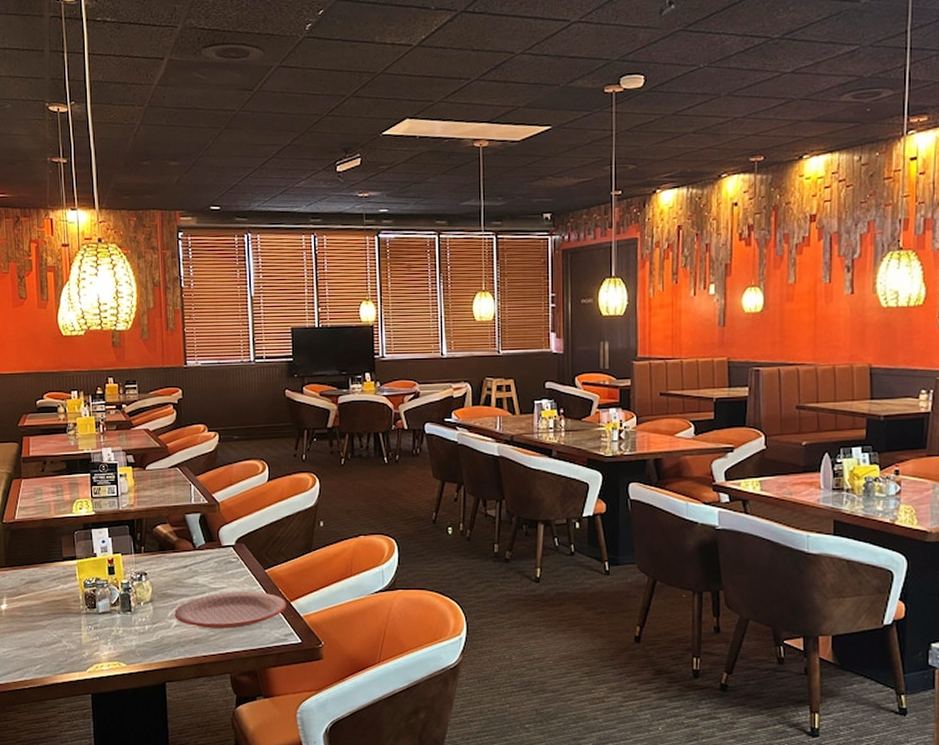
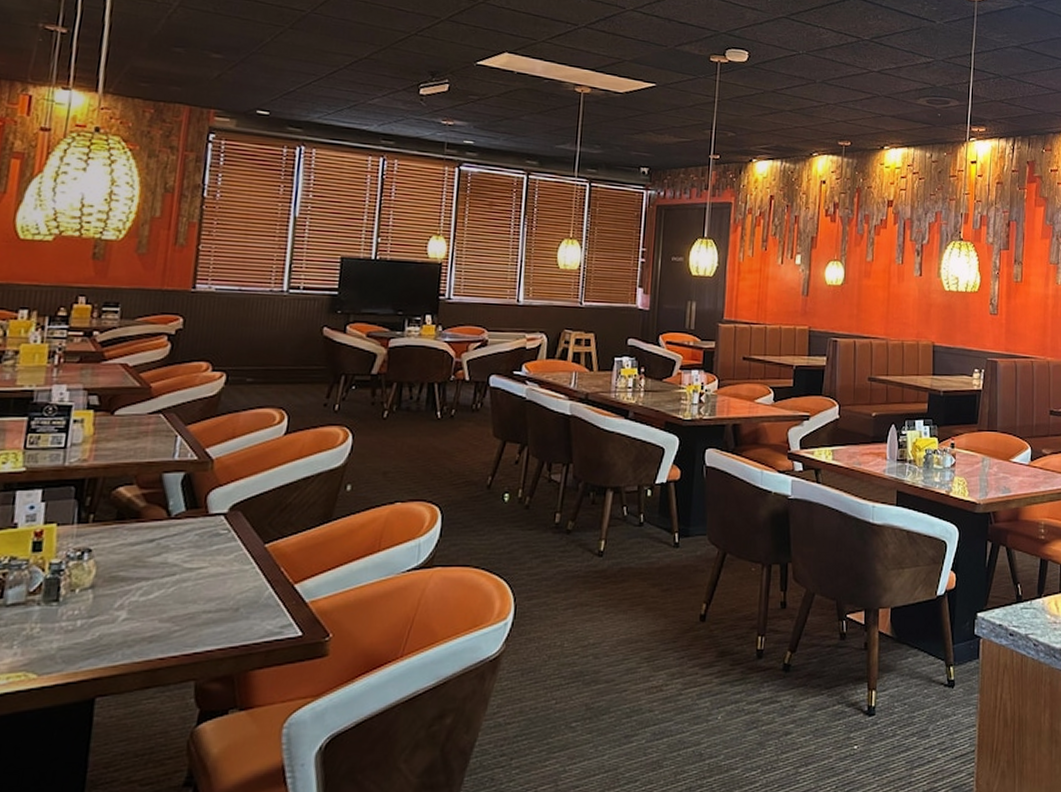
plate: present [174,592,287,629] -> none [124,572,289,622]

